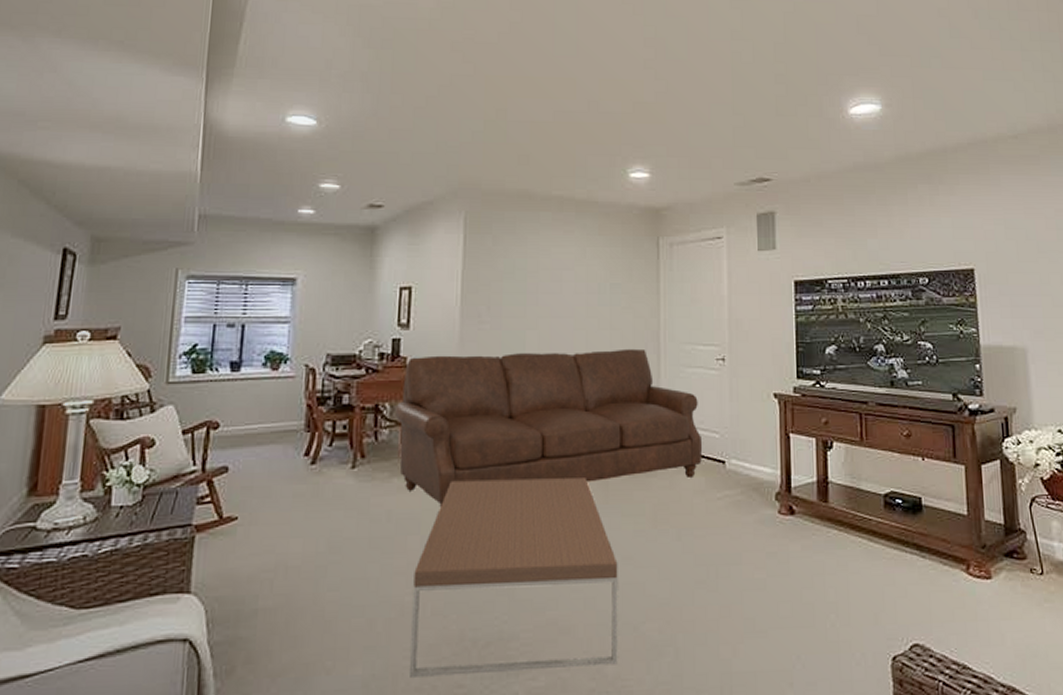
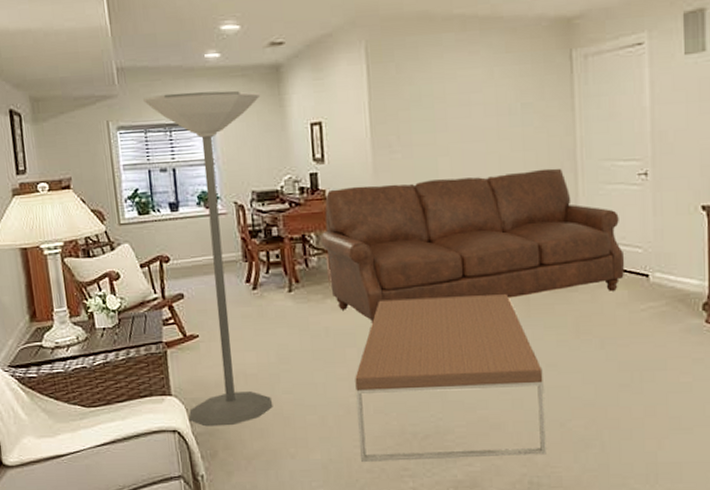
floor lamp: none [208,245,352,634] -> present [143,90,273,427]

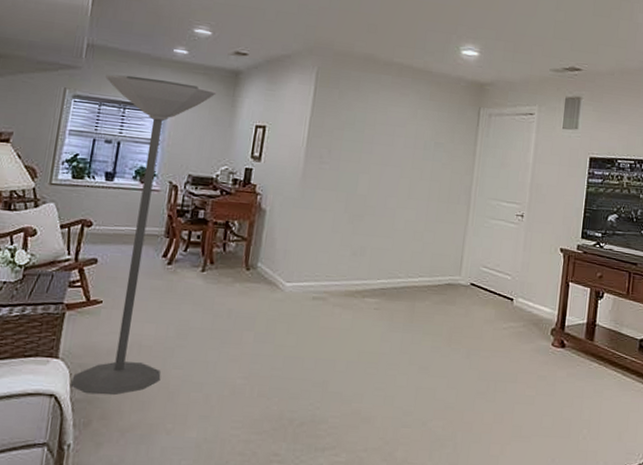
sofa: present [321,168,625,323] -> none [242,185,497,311]
coffee table: present [355,294,547,462] -> none [235,290,415,451]

